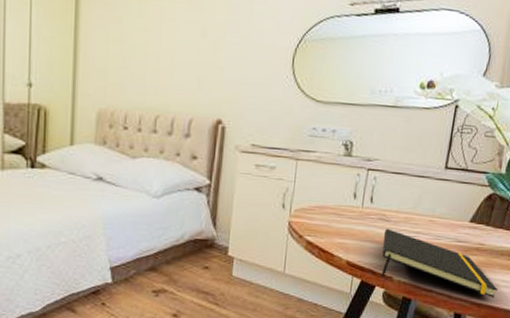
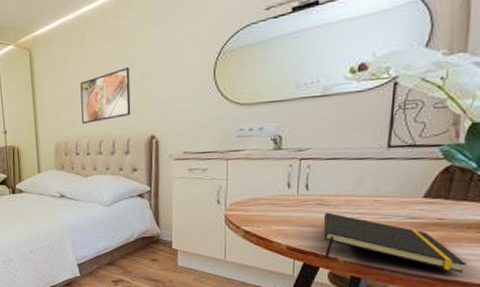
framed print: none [136,33,201,93] -> present [80,66,131,125]

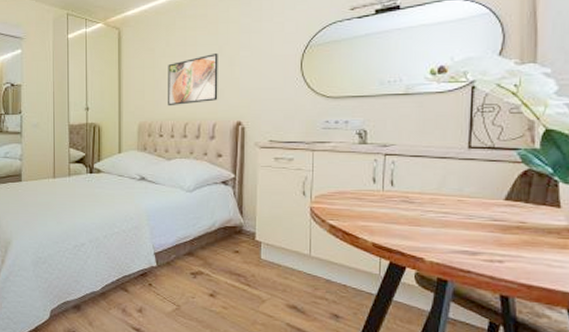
notepad: present [323,212,467,273] -> none [408,210,550,279]

